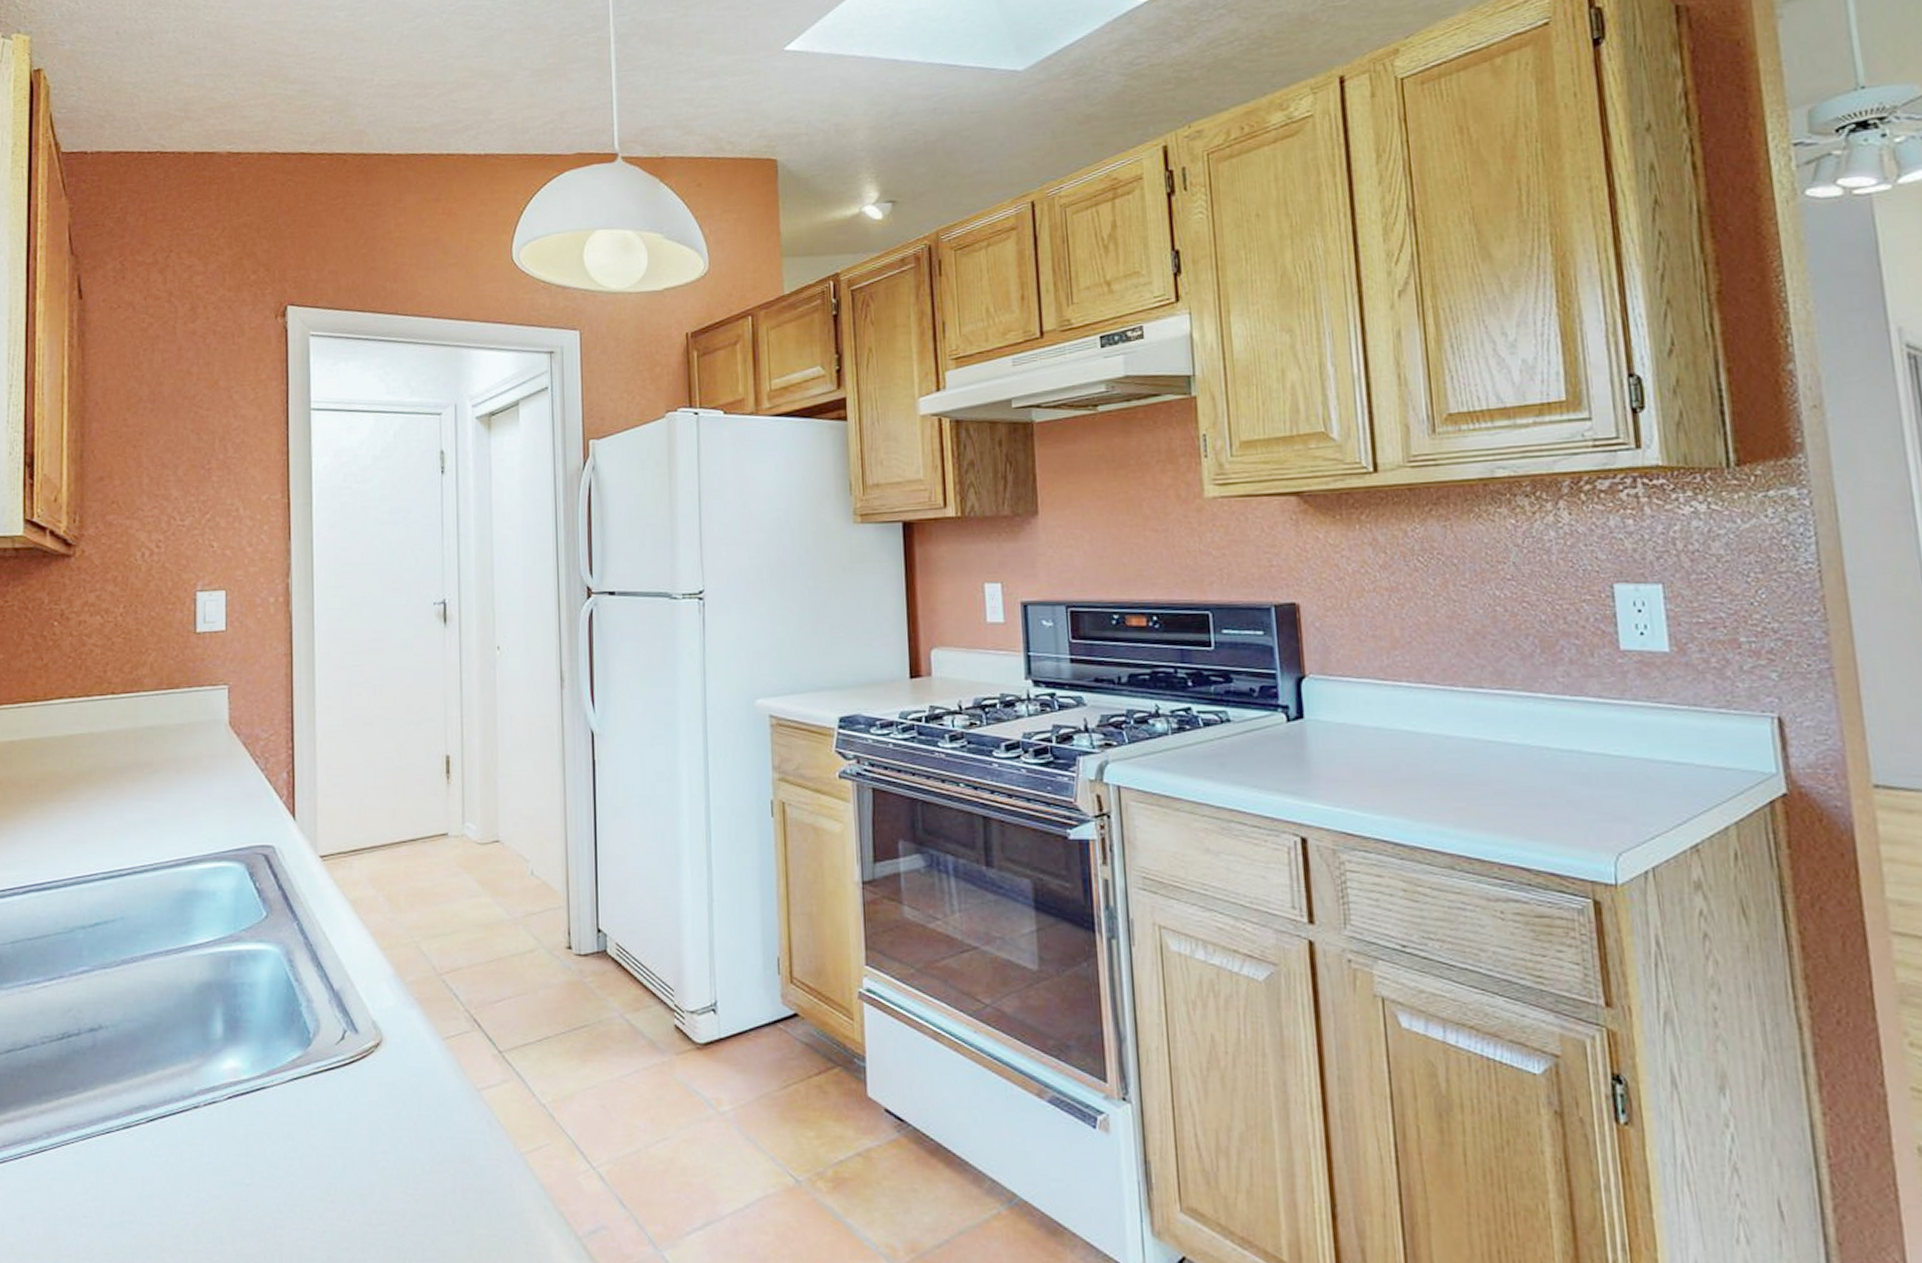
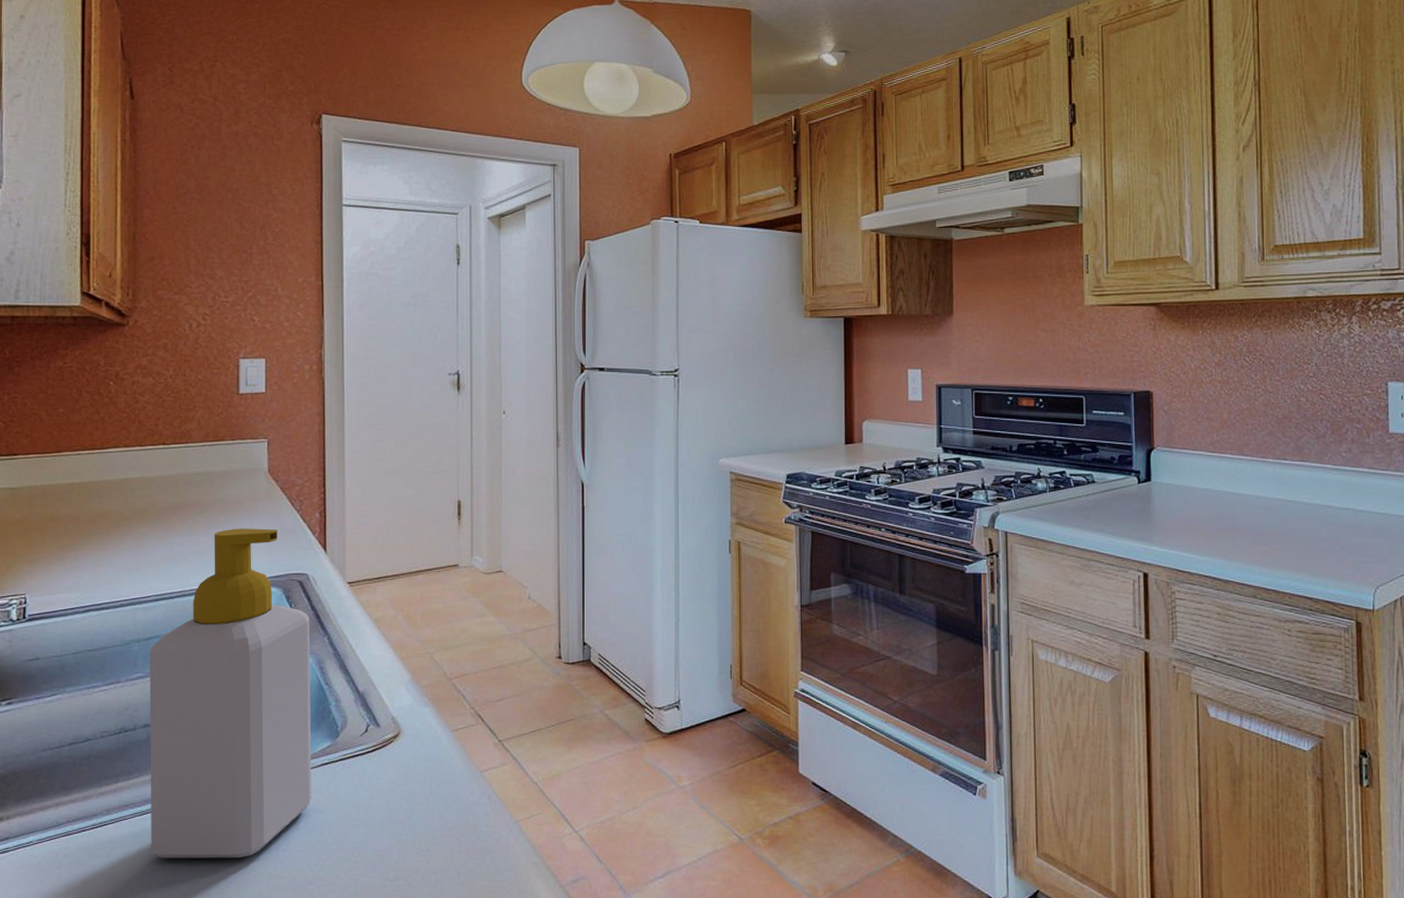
soap bottle: none [95,792,280,1195] -> present [149,528,312,859]

